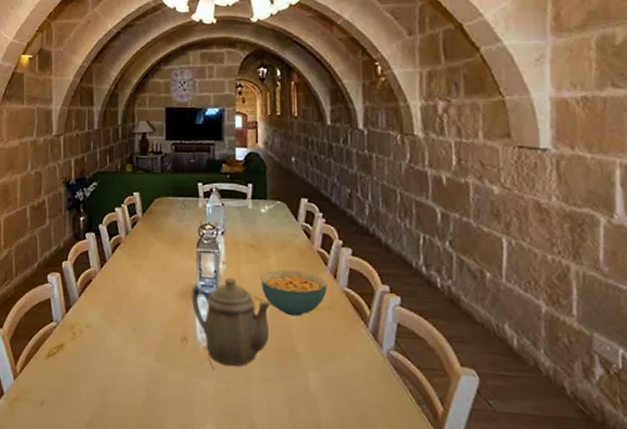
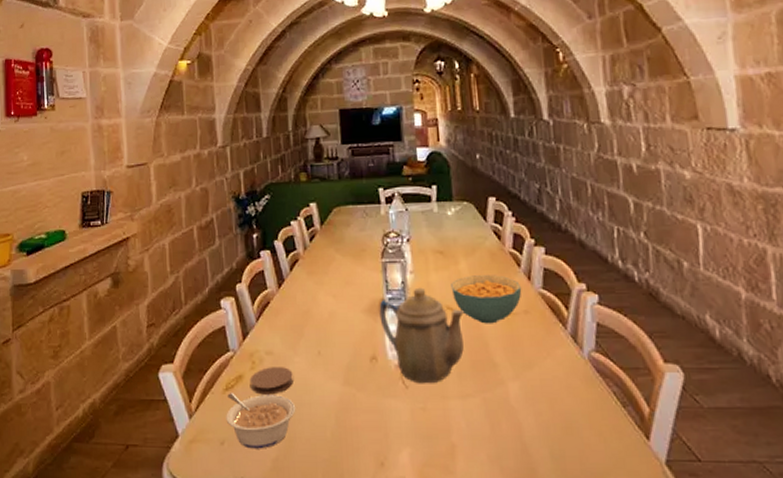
legume: none [47,359,111,412] -> present [226,393,296,449]
coaster: none [70,339,109,364] -> present [249,367,293,395]

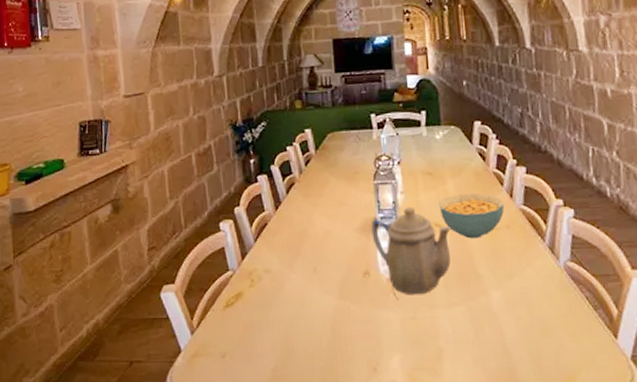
legume: present [226,393,296,449] -> none [226,309,294,360]
coaster: present [249,367,293,395] -> none [249,284,291,310]

